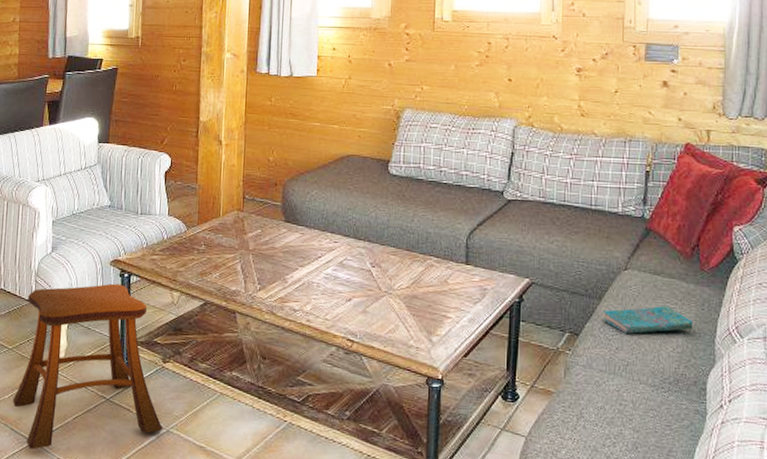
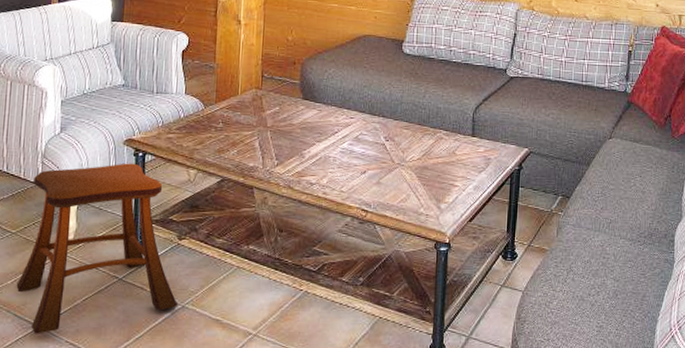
cover: present [602,305,693,335] -> none [590,169,665,196]

